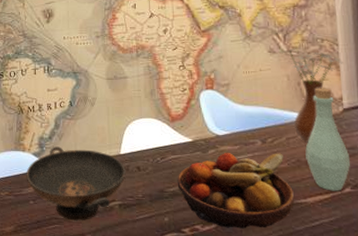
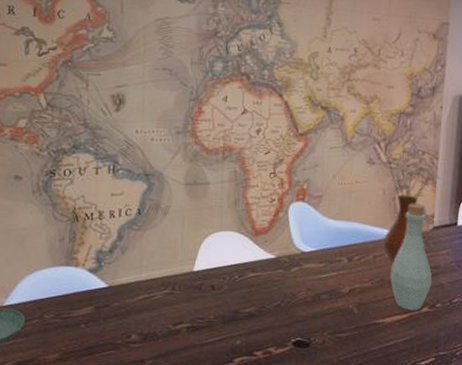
decorative bowl: present [26,146,126,221] -> none [78,261,198,346]
fruit bowl: present [177,153,295,229] -> none [254,271,374,350]

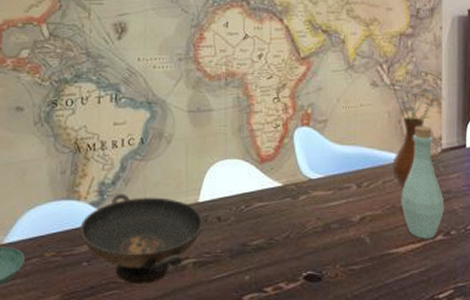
decorative bowl: none [78,261,198,346] -> present [79,194,204,285]

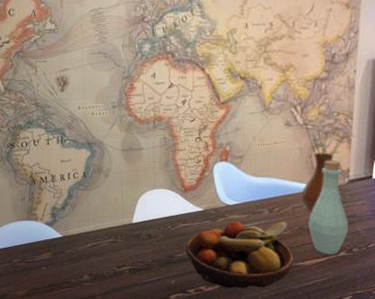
decorative bowl: present [79,194,204,285] -> none [38,216,137,285]
fruit bowl: none [262,198,387,284] -> present [186,221,294,289]

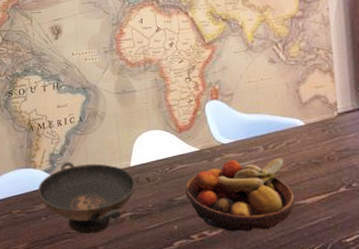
decorative bowl: none [38,216,137,285] -> present [38,162,136,234]
vase: present [296,121,355,213] -> none [280,57,337,148]
bottle: present [308,160,349,255] -> none [304,94,345,191]

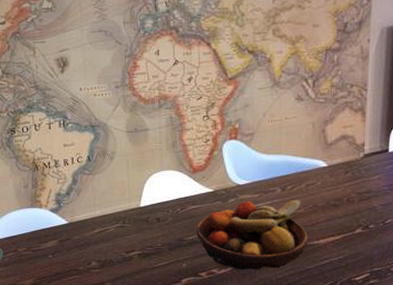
decorative bowl: present [38,162,136,234] -> none [44,202,145,271]

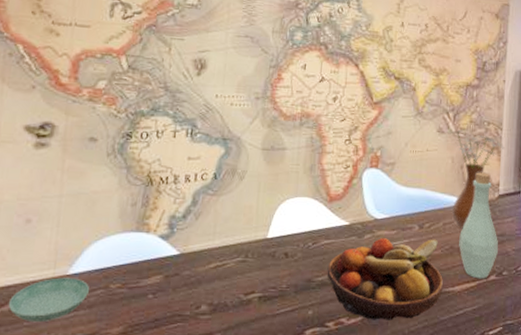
vase: none [308,94,370,190] -> present [449,129,504,230]
bottle: none [323,134,365,233] -> present [459,172,499,279]

